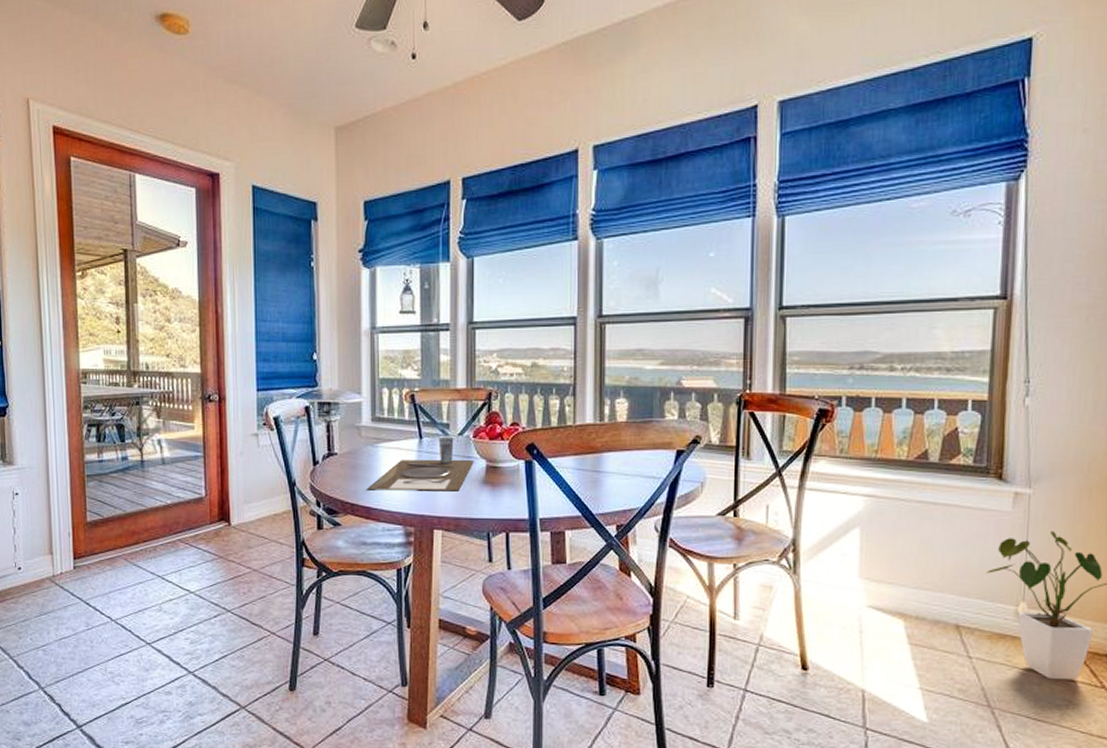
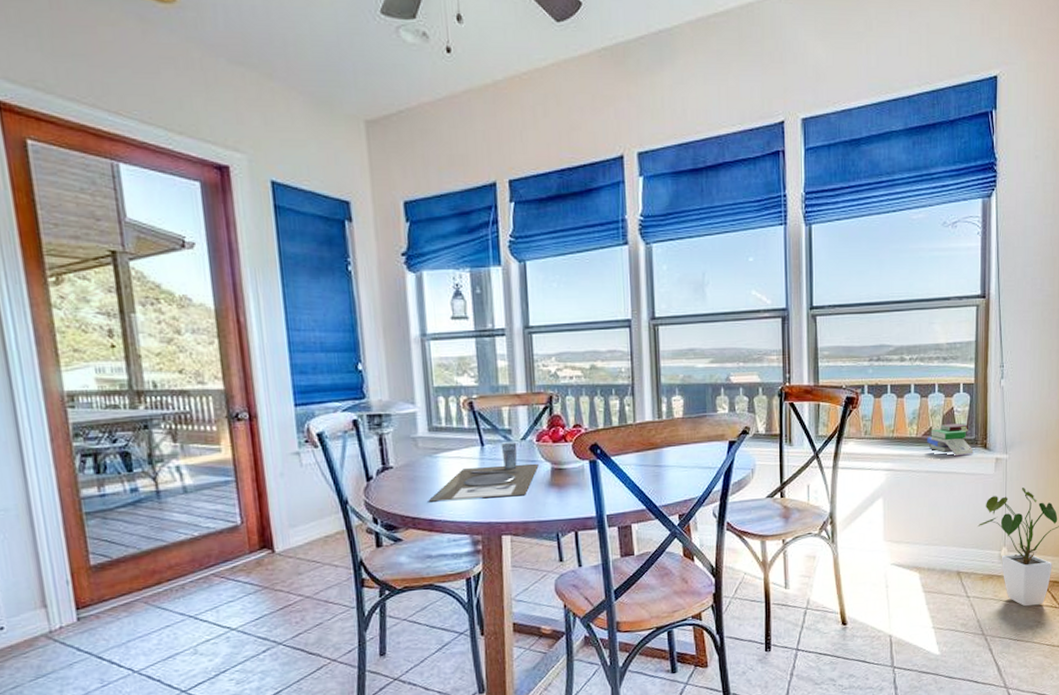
book: none [921,447,984,487] -> present [927,423,974,457]

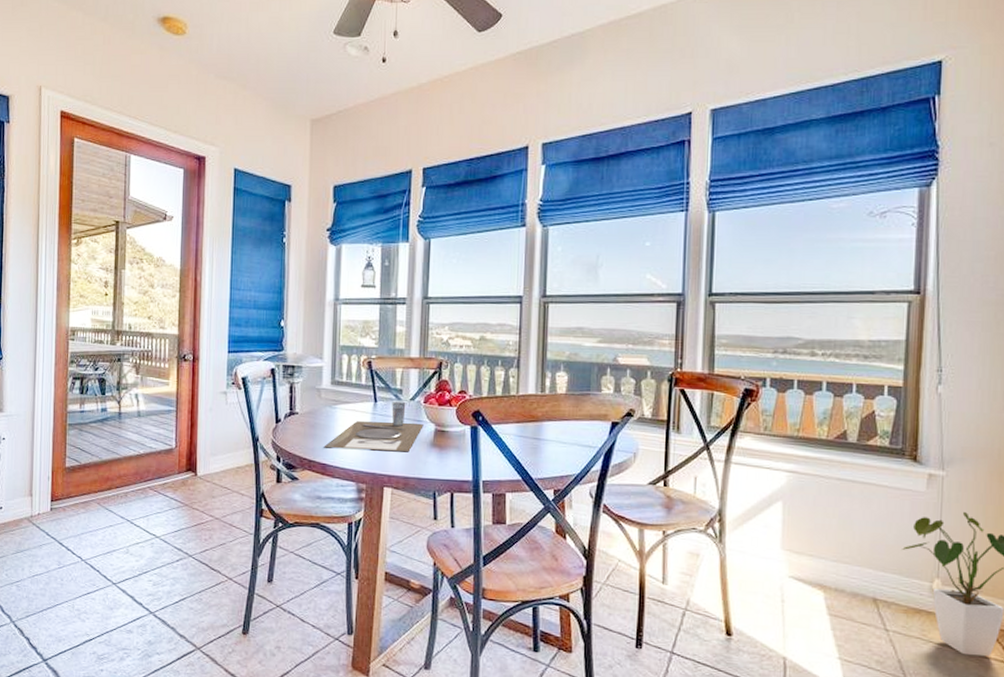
book: present [927,423,974,457] -> none [840,429,900,467]

